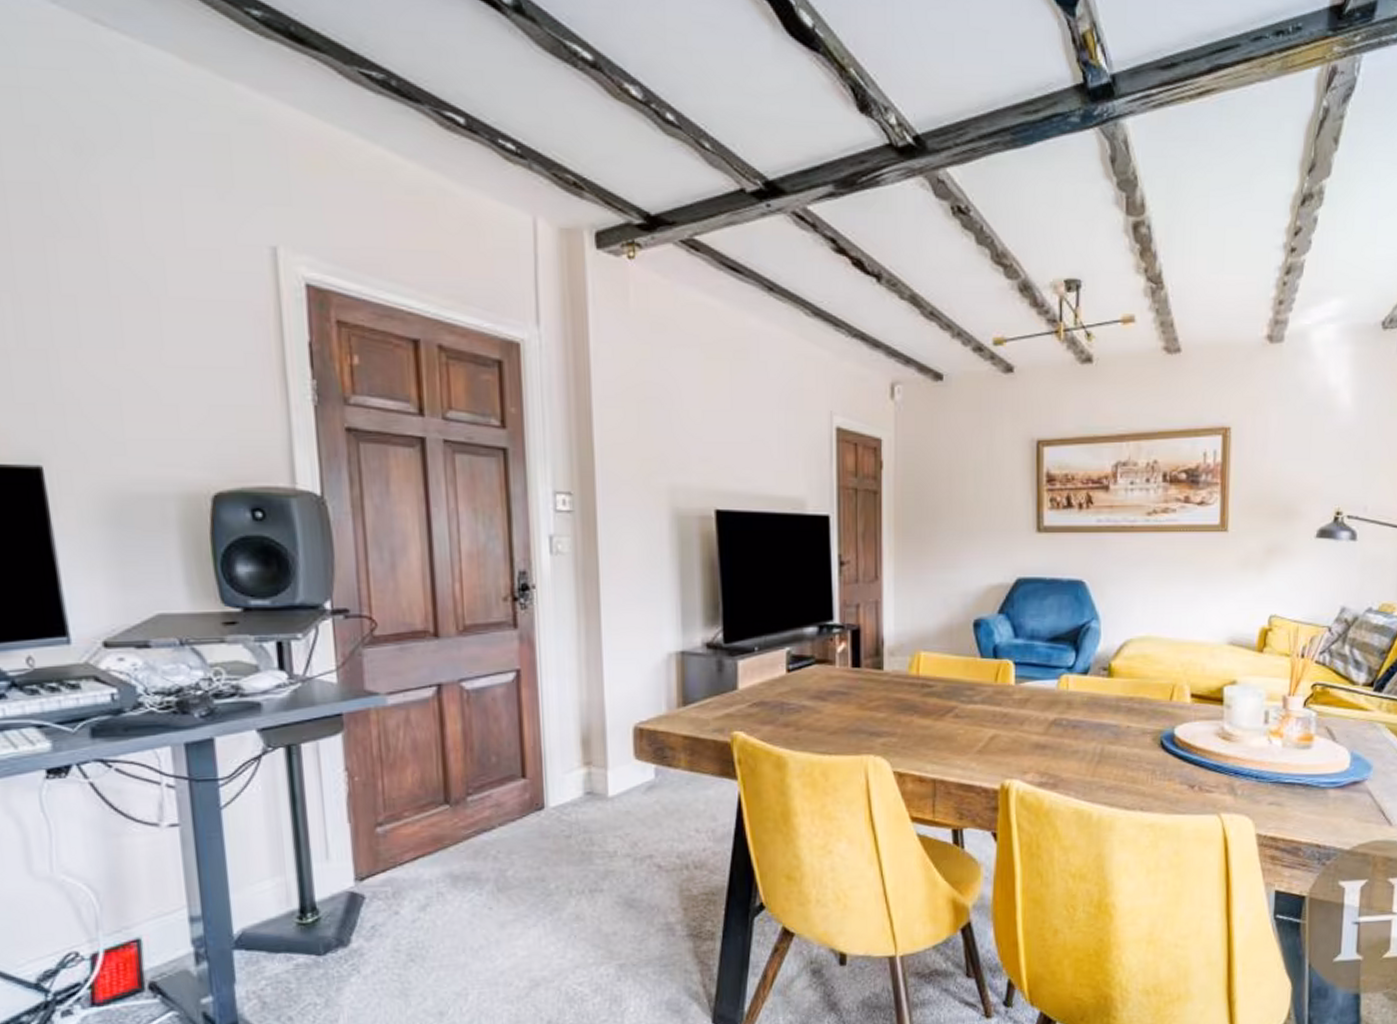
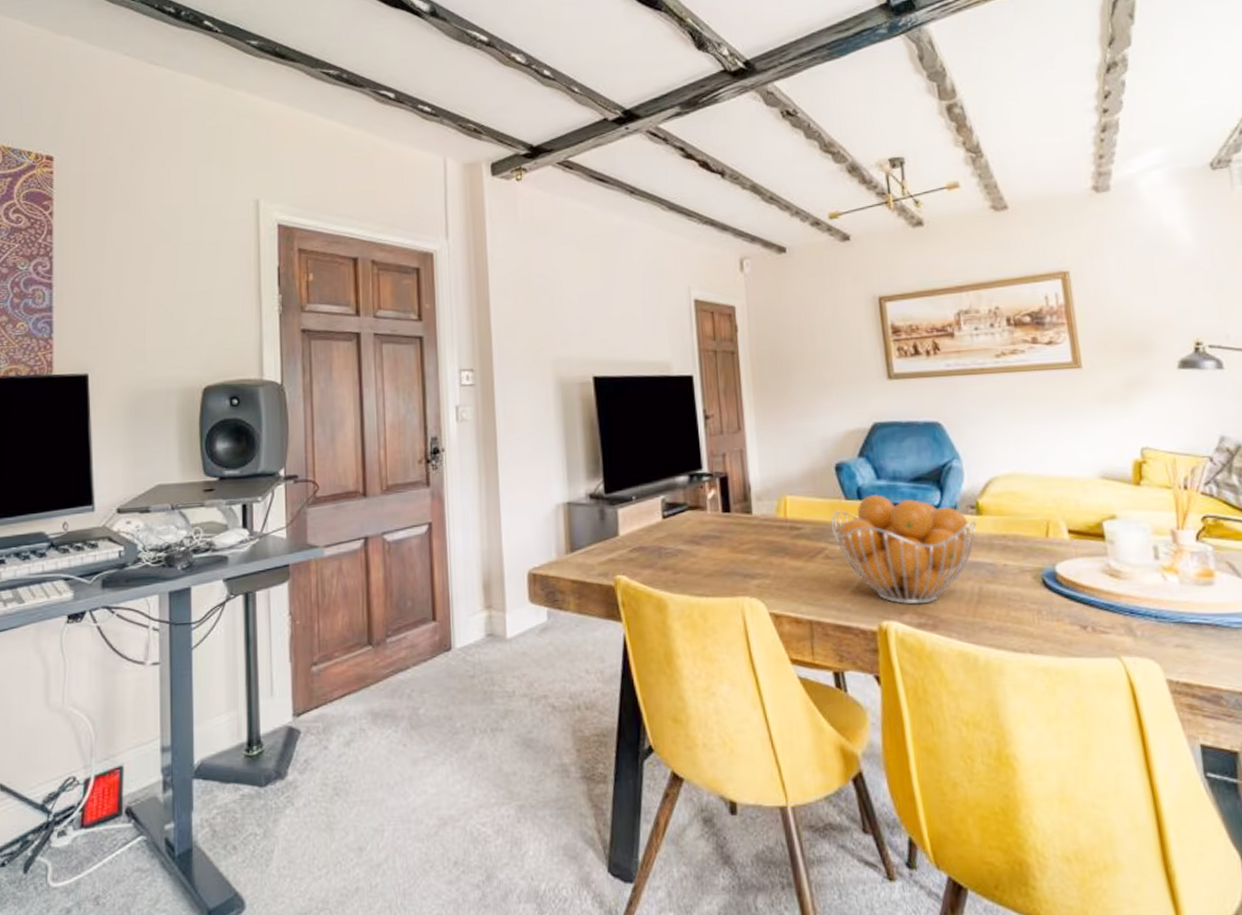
fruit basket: none [964,654,1107,764] -> present [831,495,977,605]

